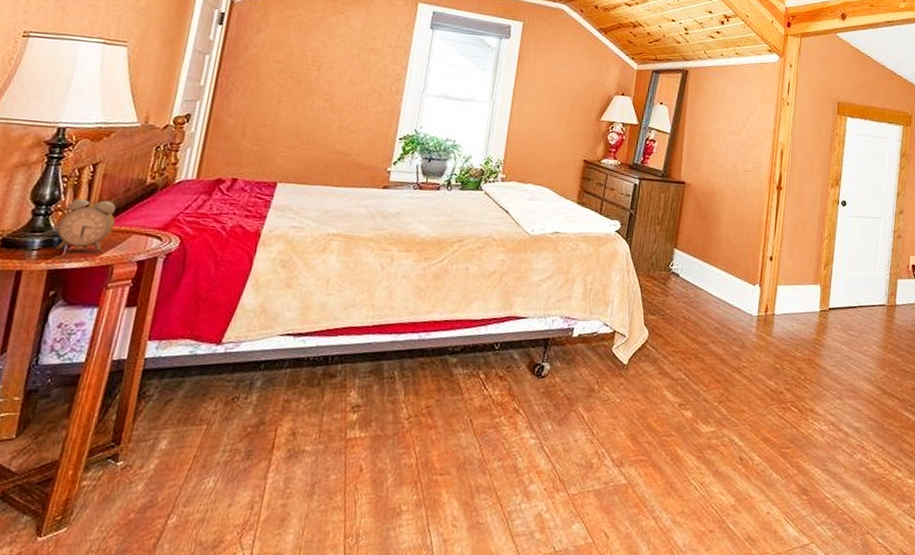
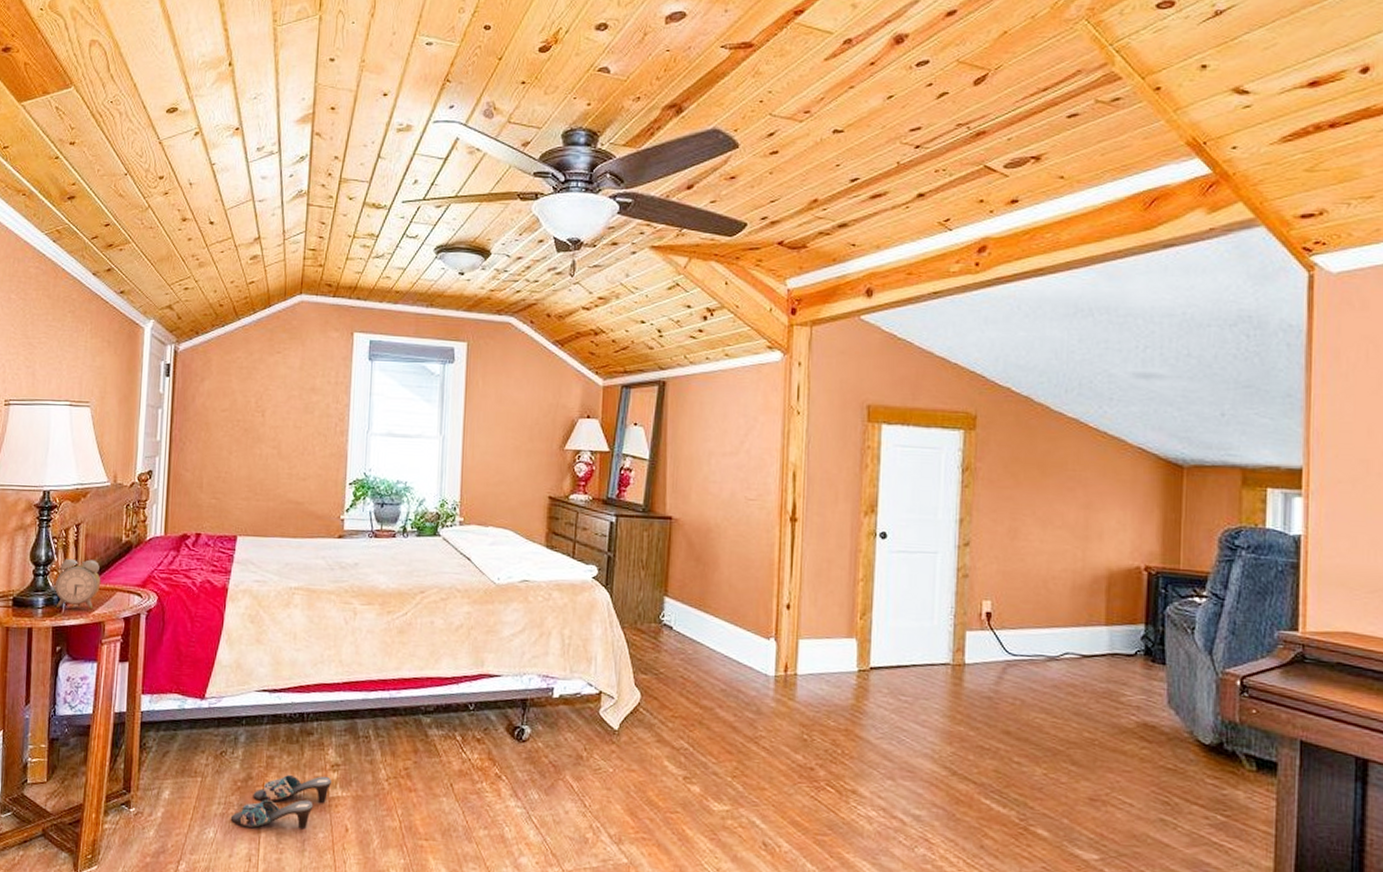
slippers: none [236,417,351,475] -> present [231,775,332,829]

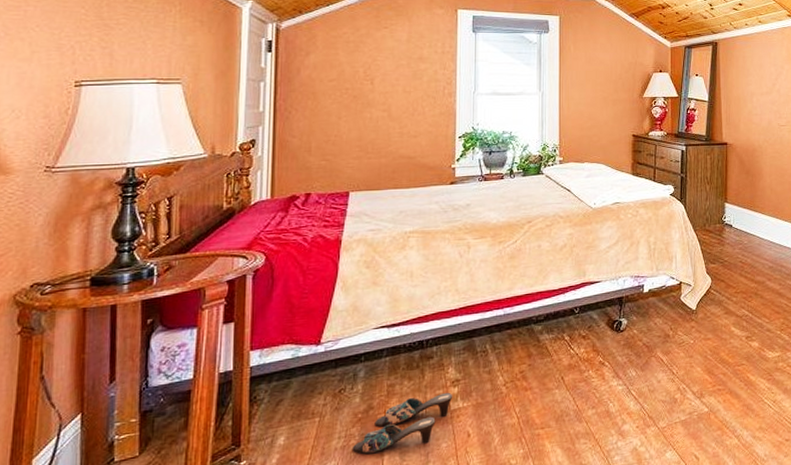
alarm clock: present [55,558,101,610] -> none [144,229,200,282]

